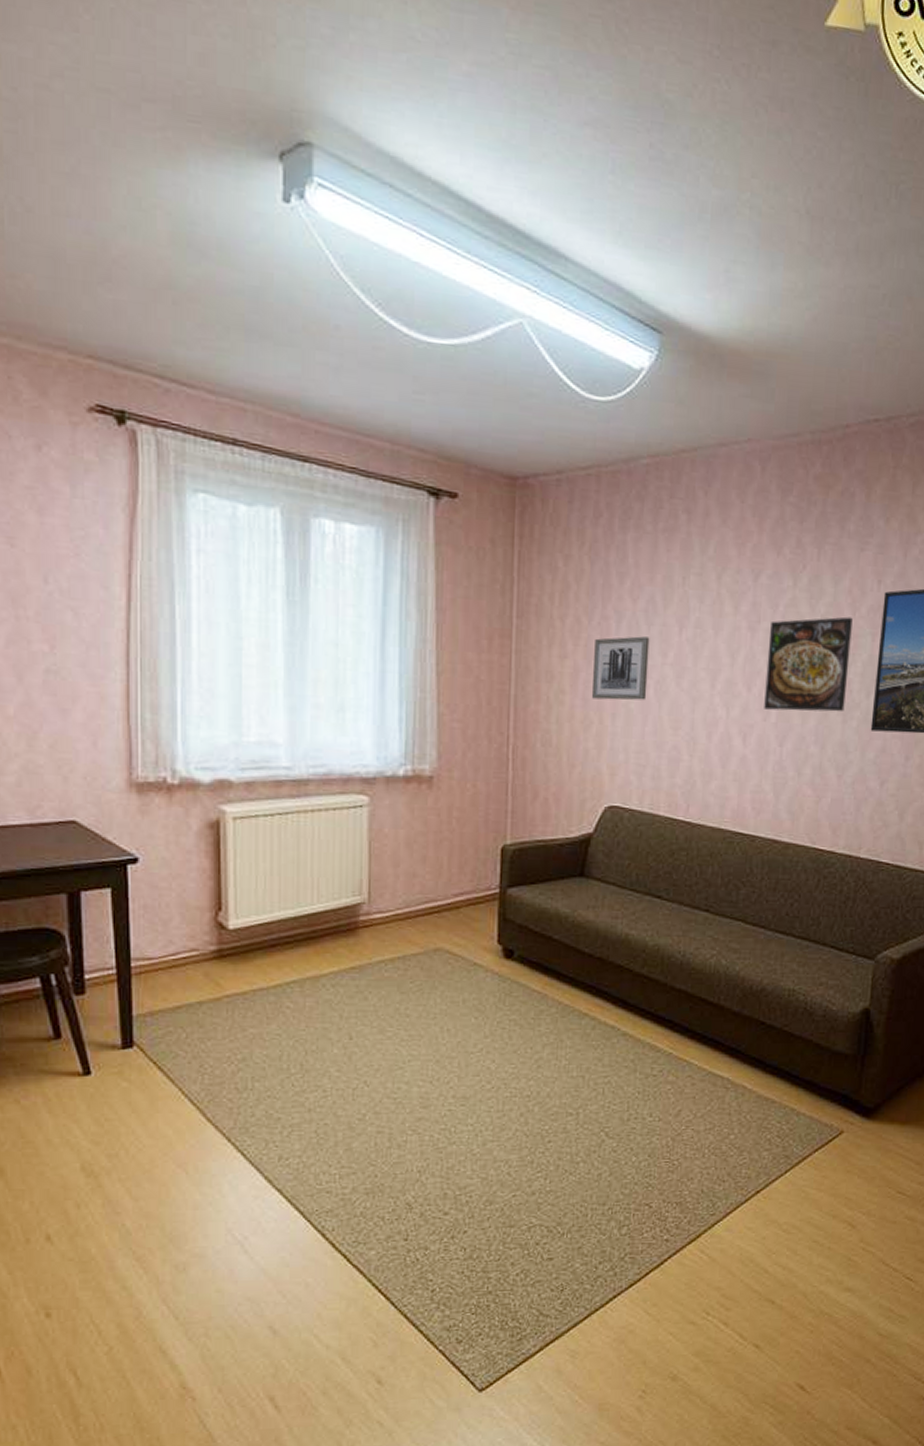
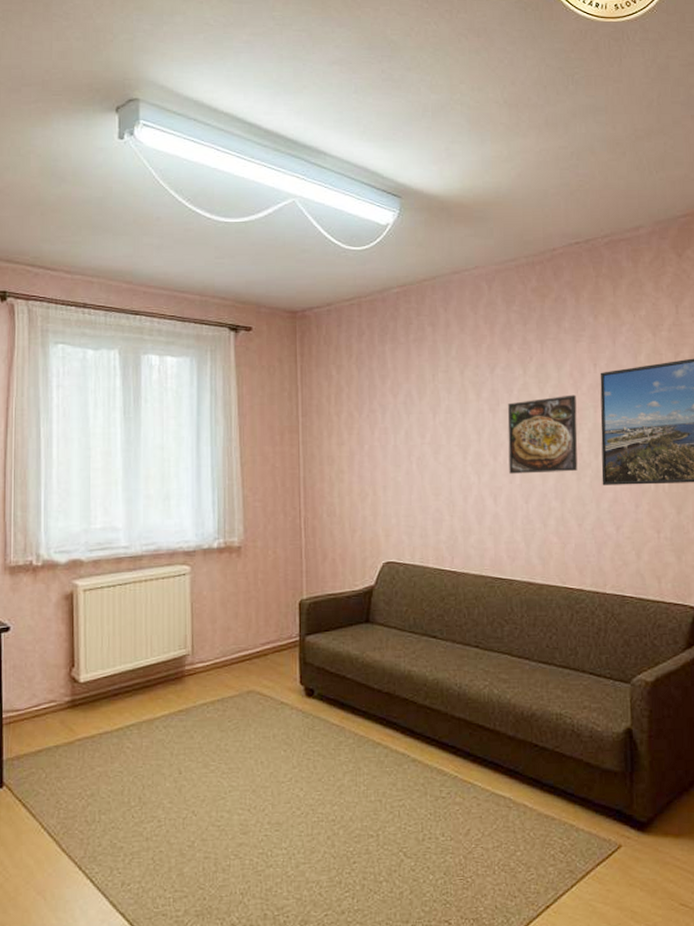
wall art: present [591,636,650,700] -> none [365,423,411,476]

